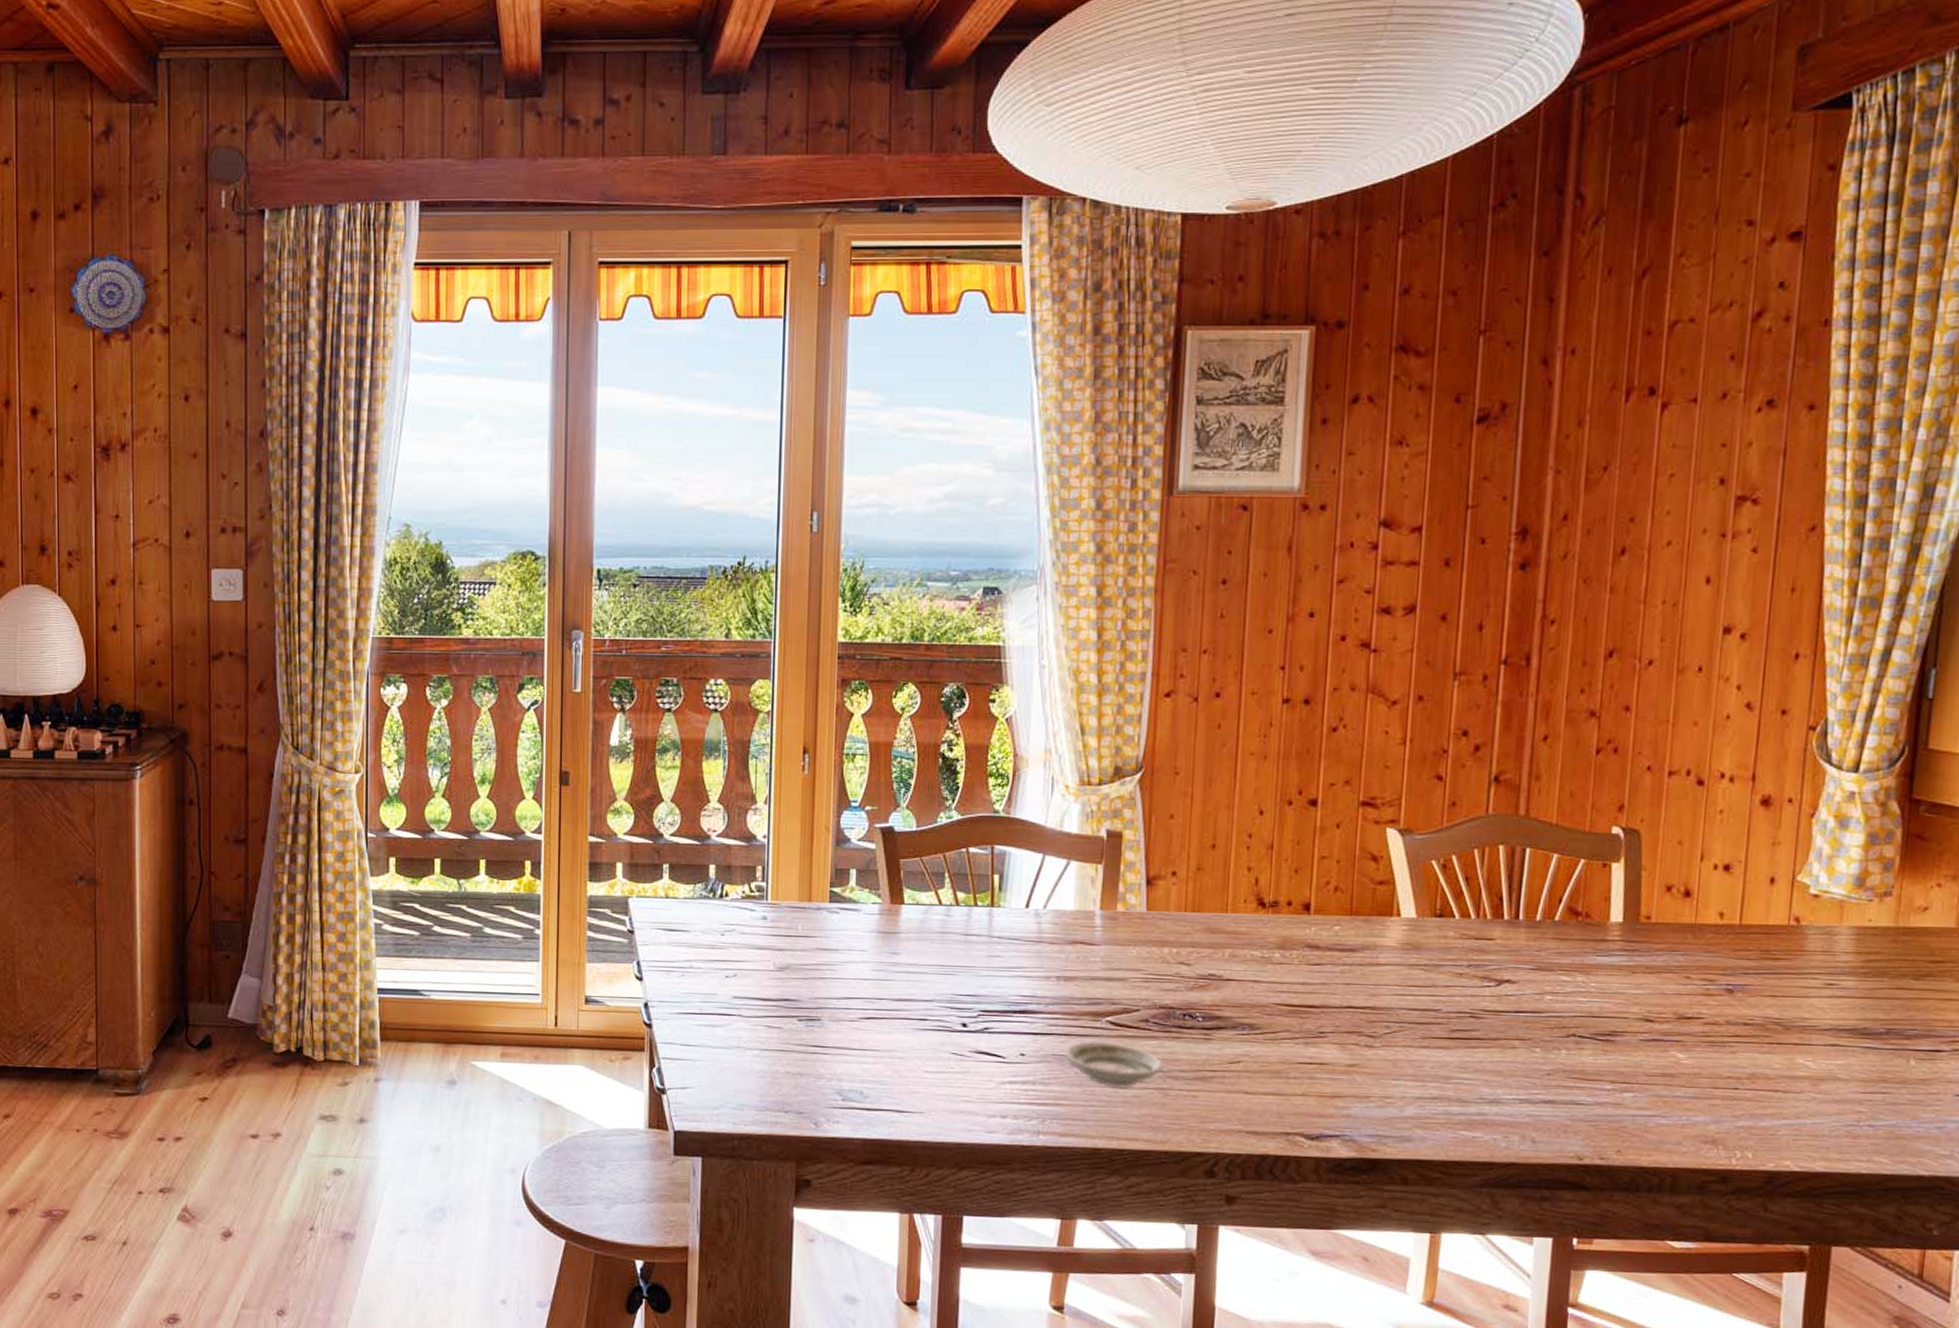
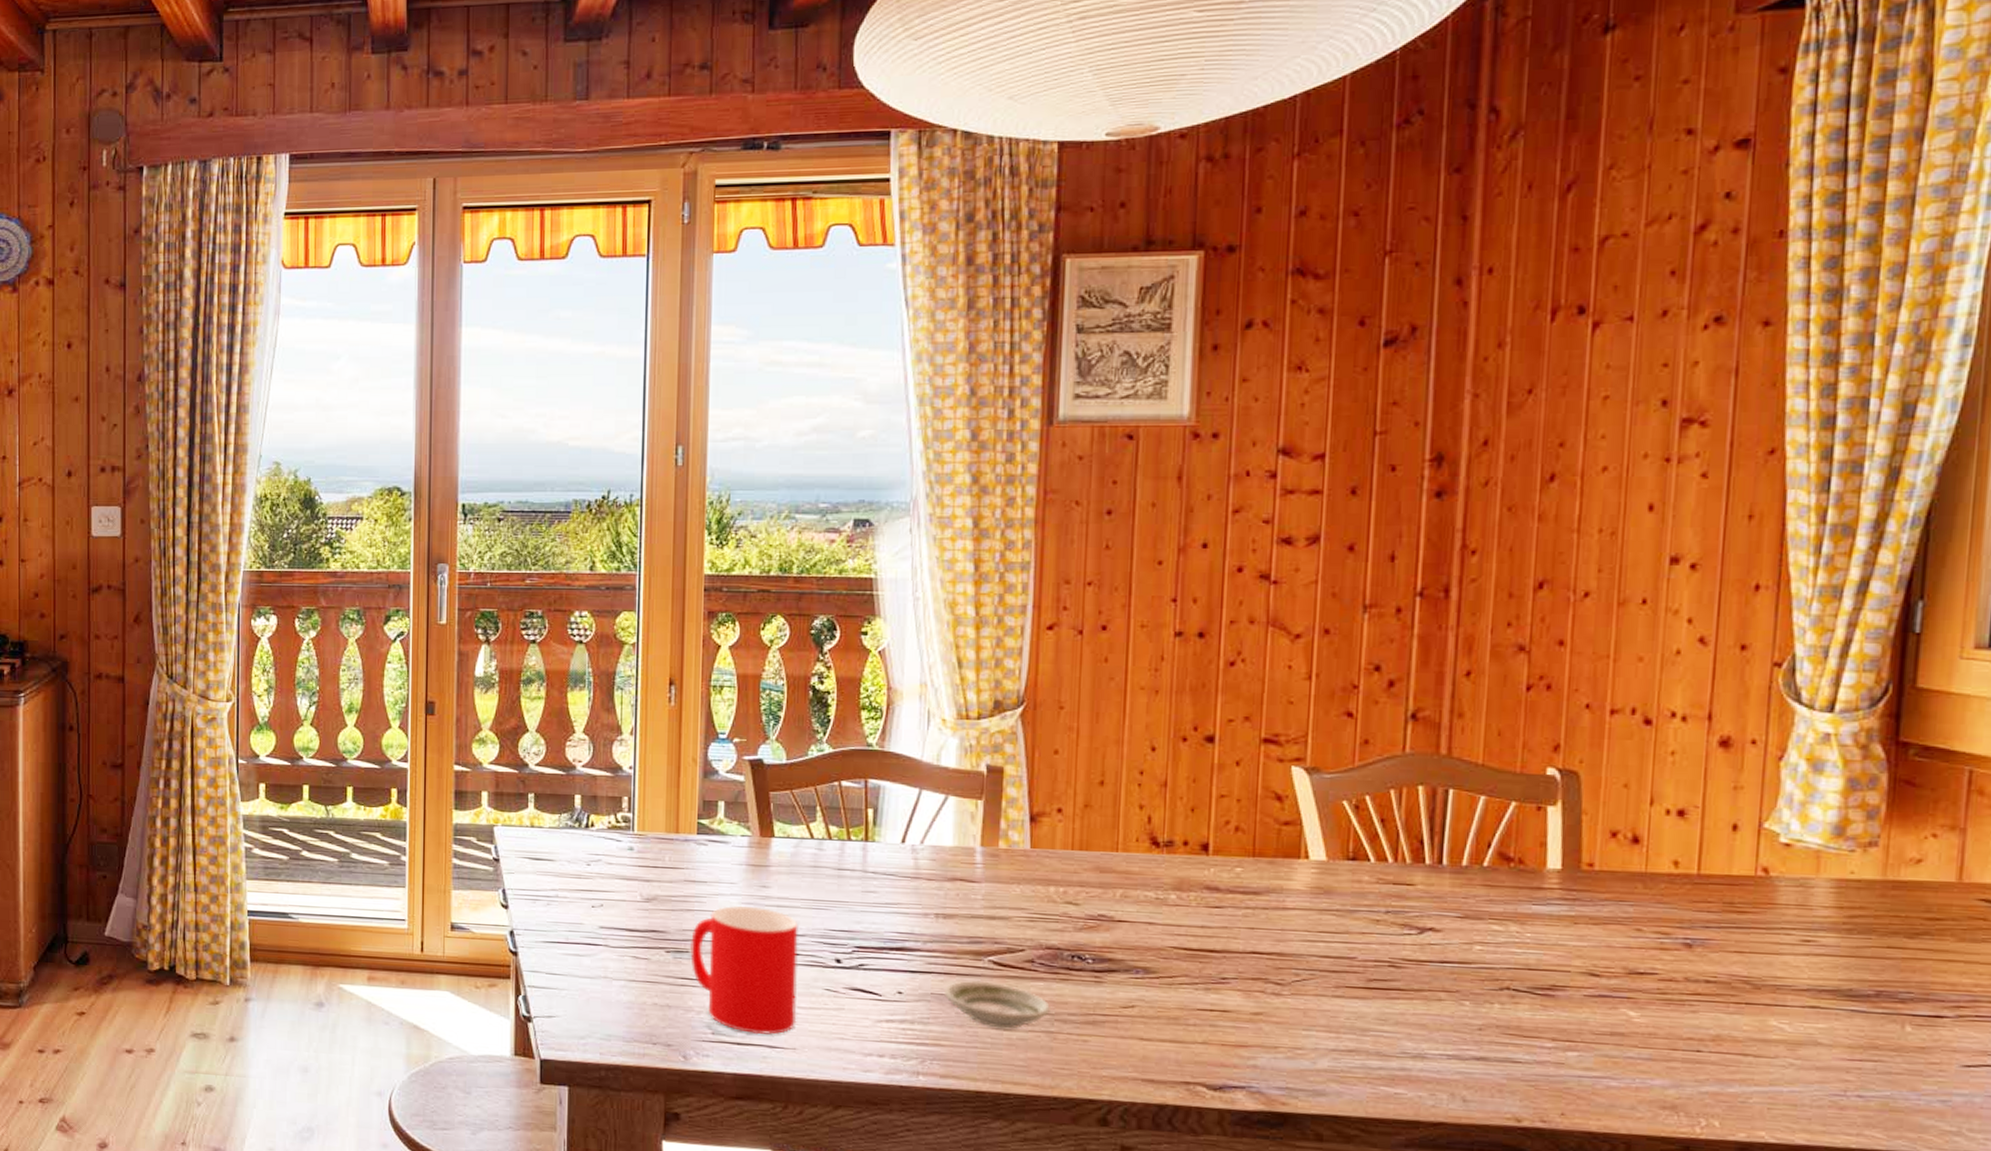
cup: none [822,973,927,1100] -> present [690,906,799,1035]

